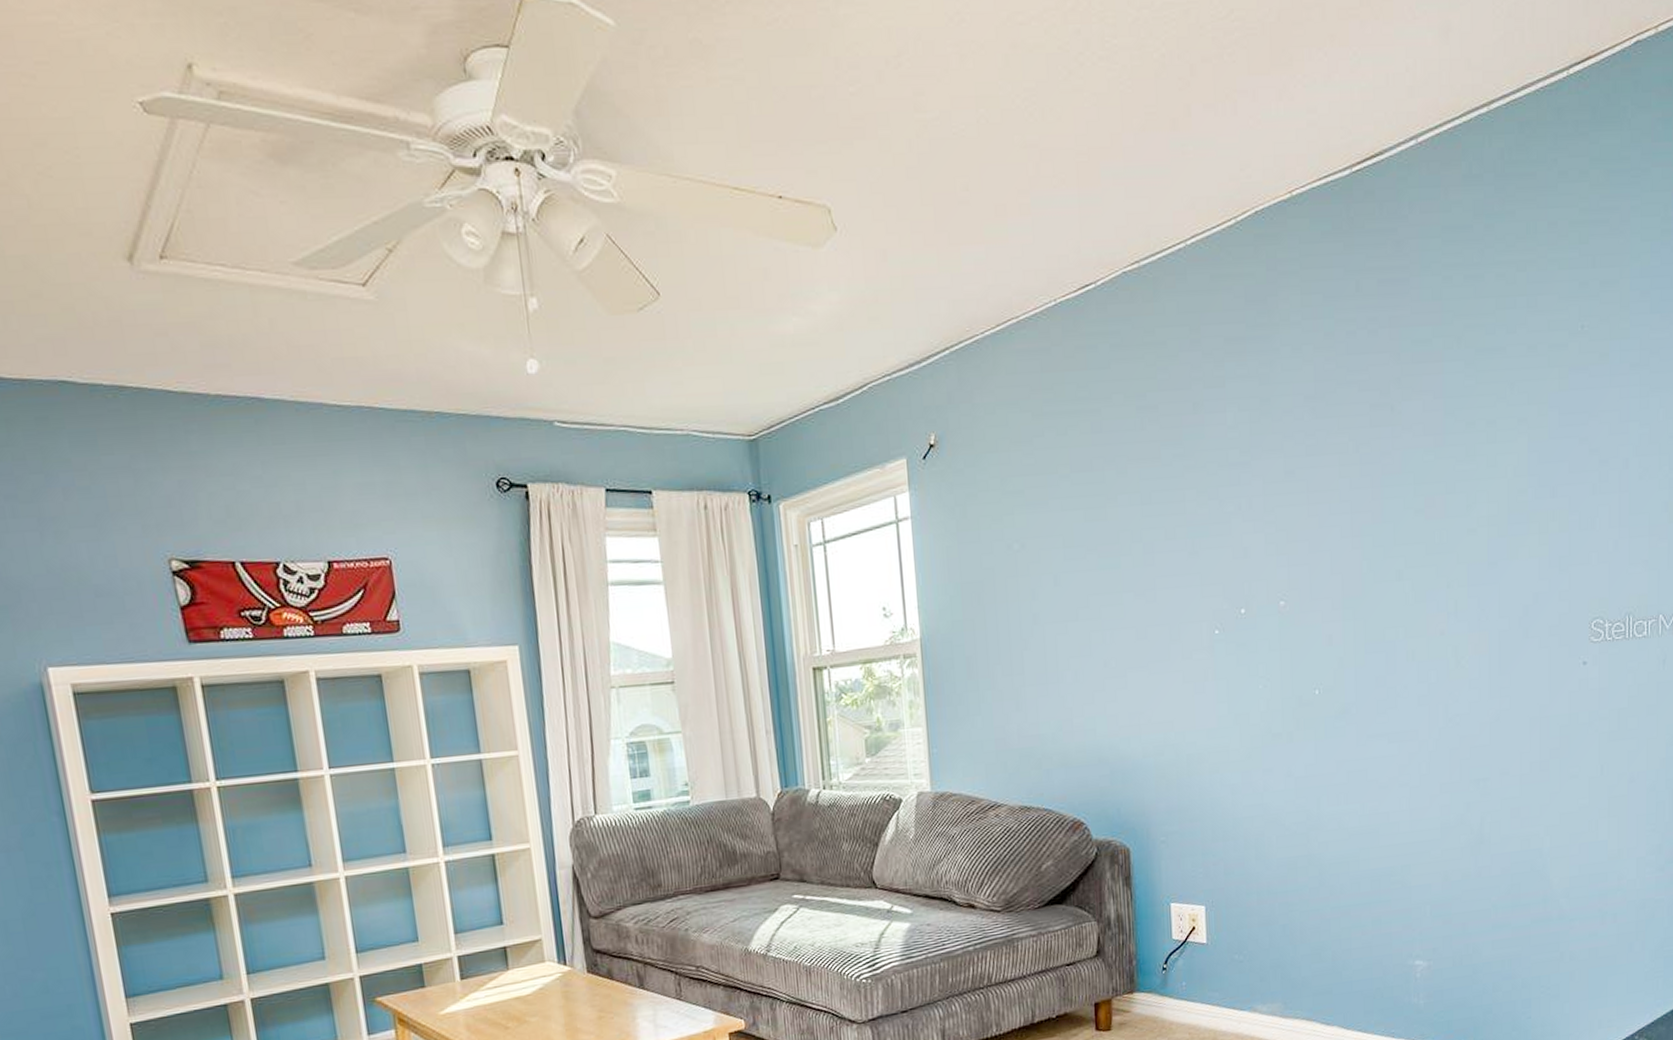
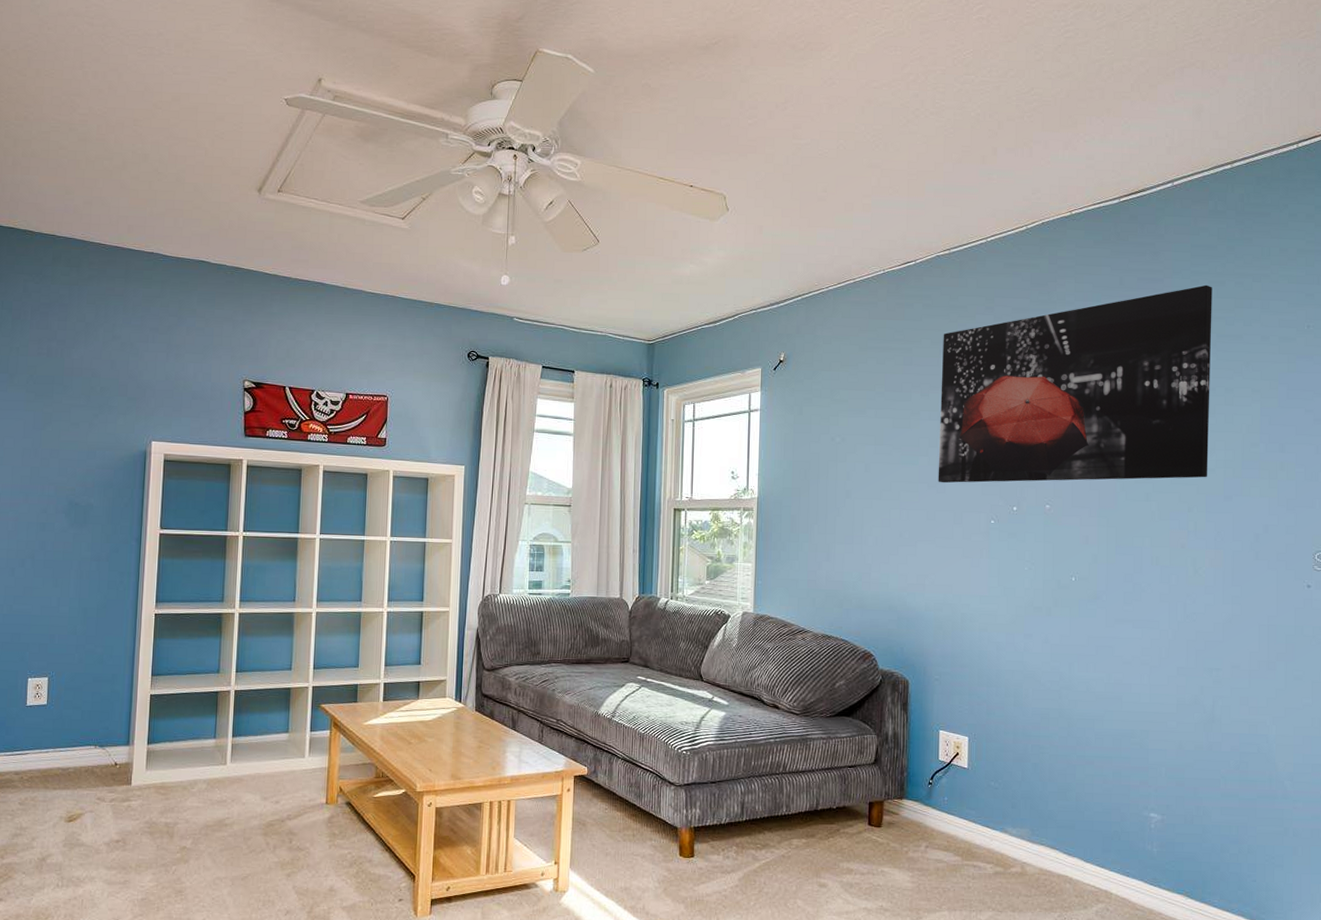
wall art: none [1139,281,1469,589] -> present [938,284,1212,483]

